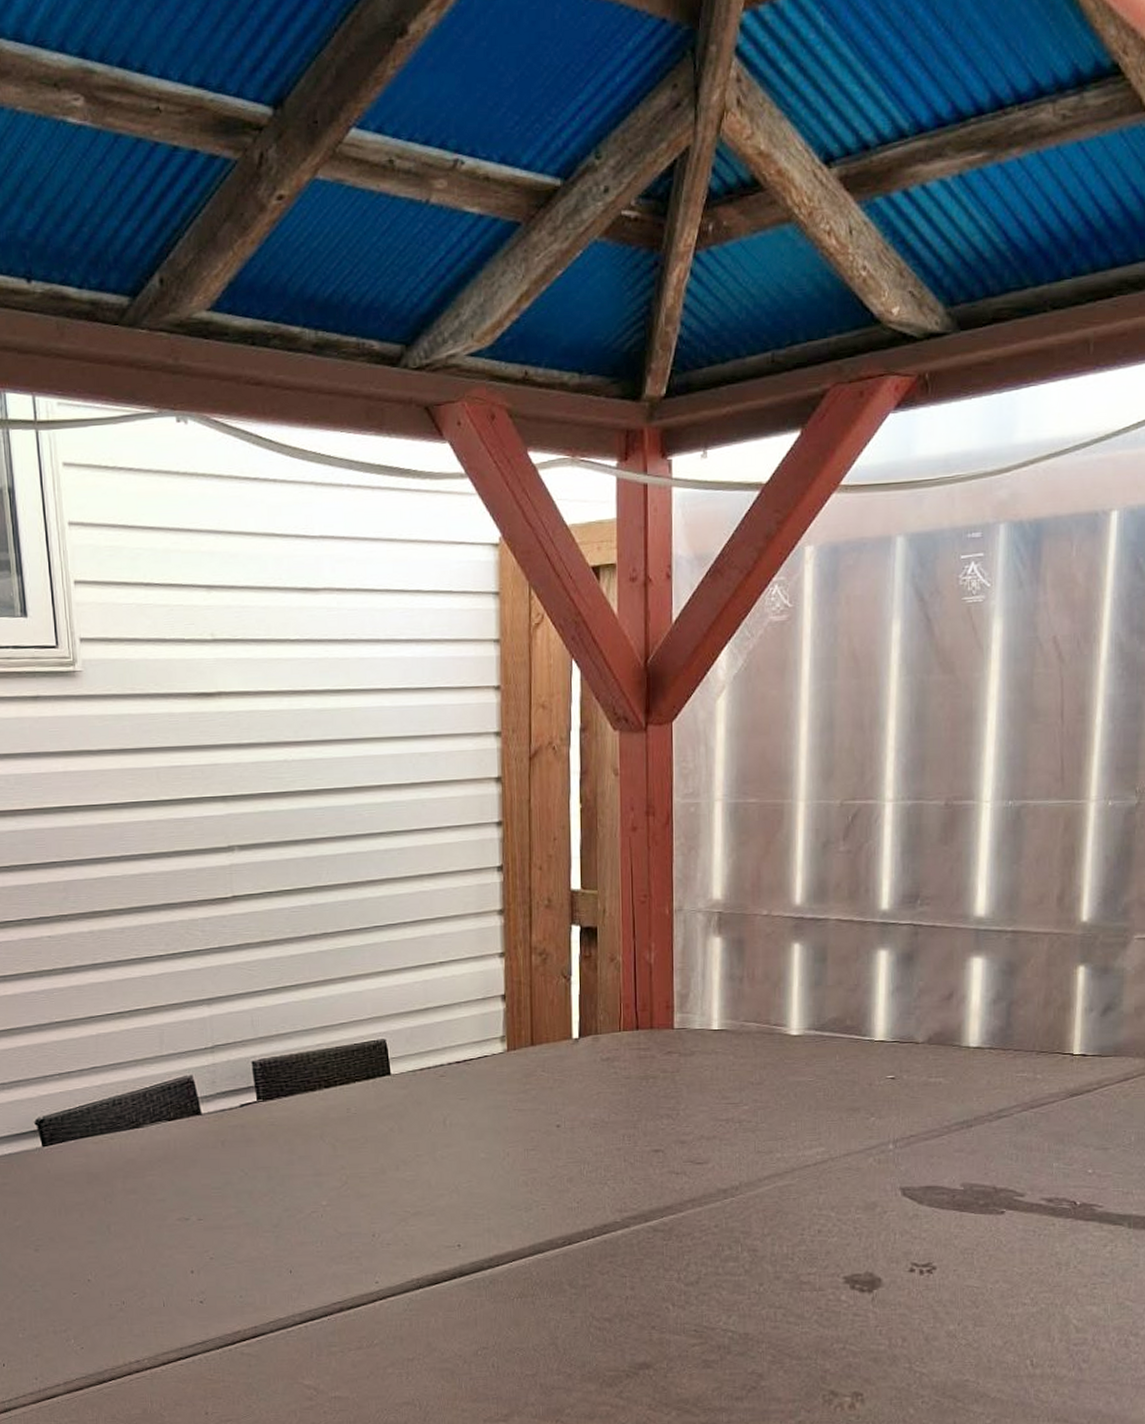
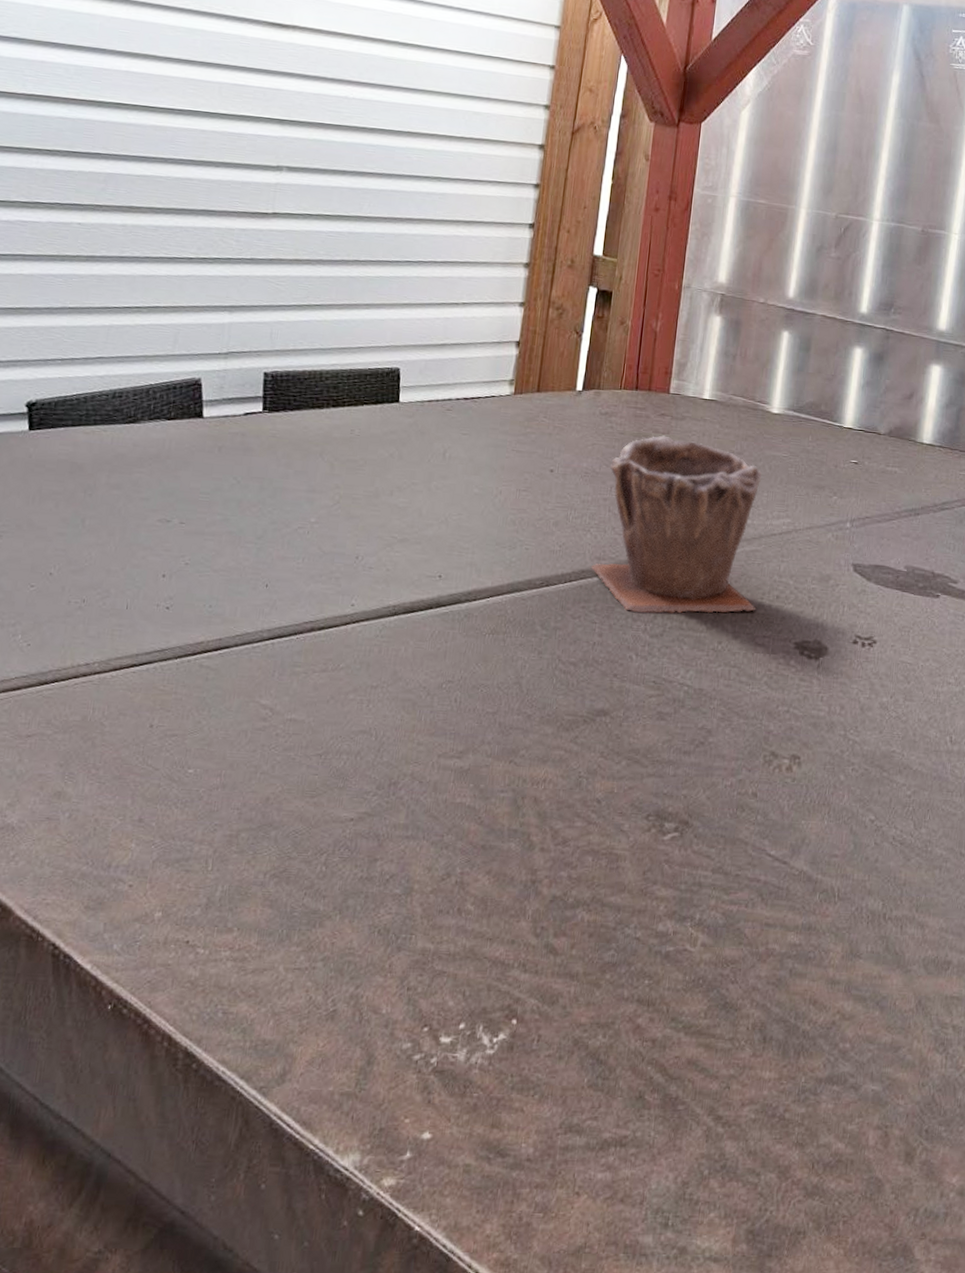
plant pot: none [614,1074,797,1262] -> present [591,435,762,613]

